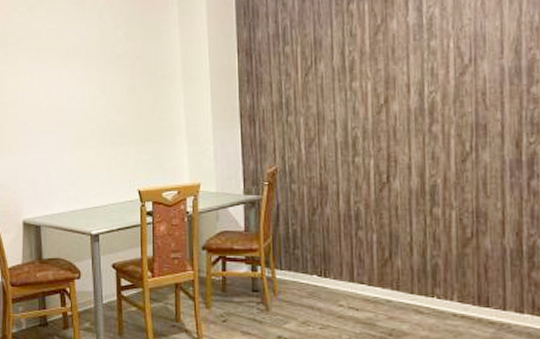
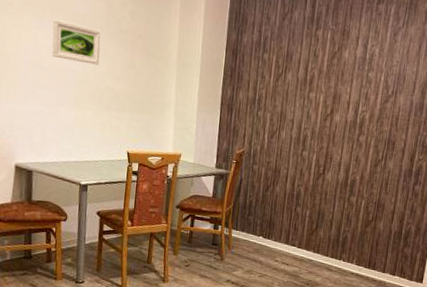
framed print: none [48,58,99,99] -> present [52,19,101,65]

